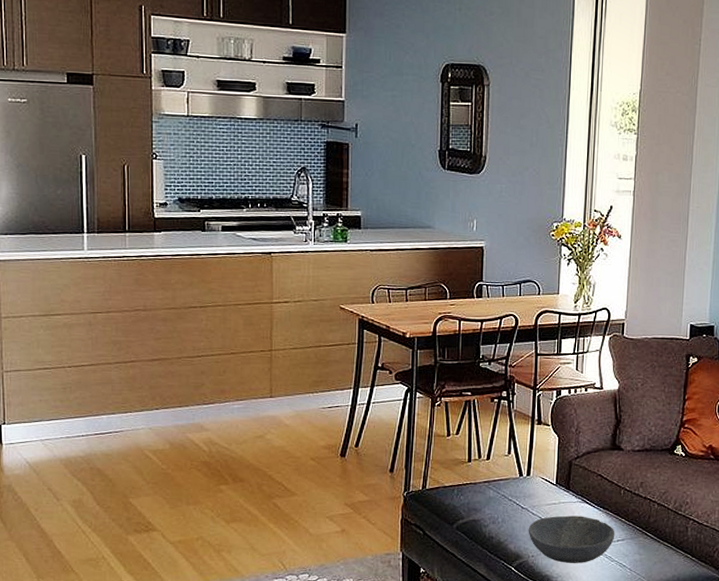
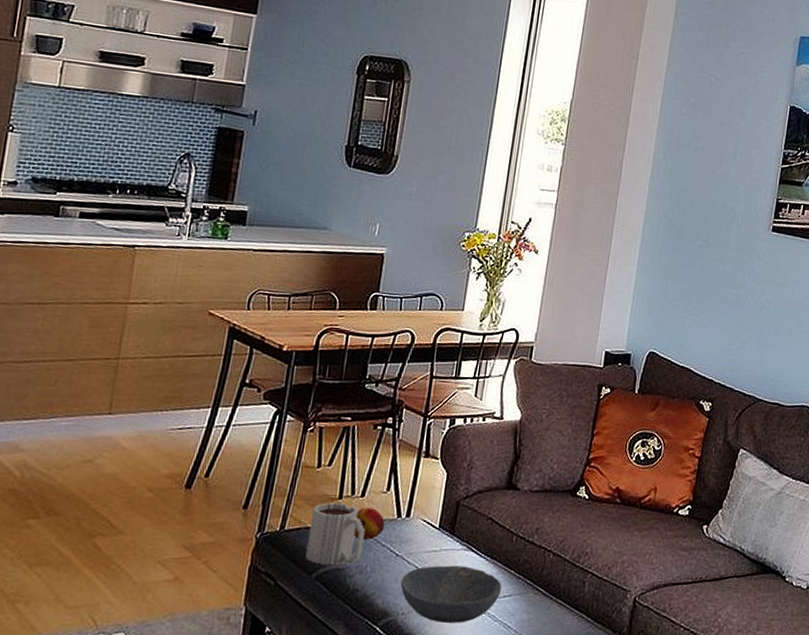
mug: none [446,465,494,518] -> present [305,503,366,566]
fruit: none [484,469,510,496] -> present [354,507,385,541]

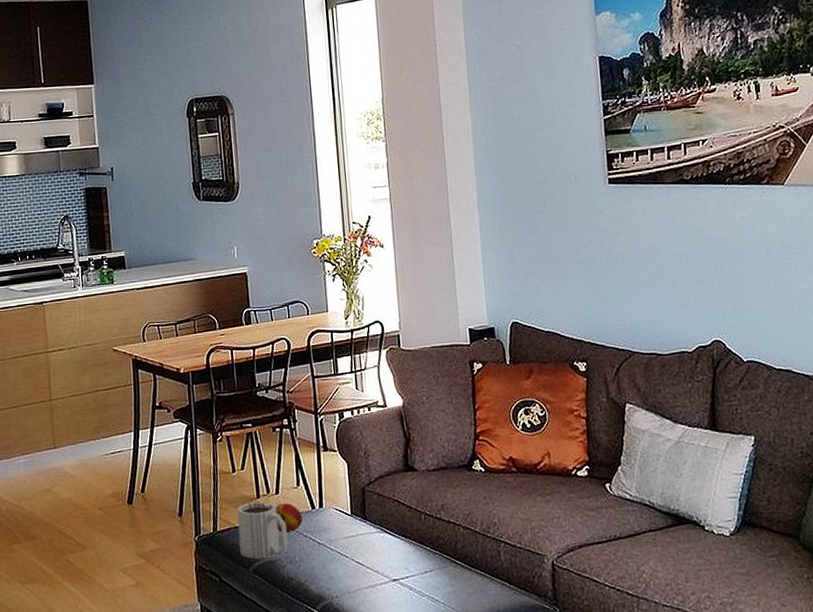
bowl: present [400,565,502,623] -> none [328,547,422,602]

